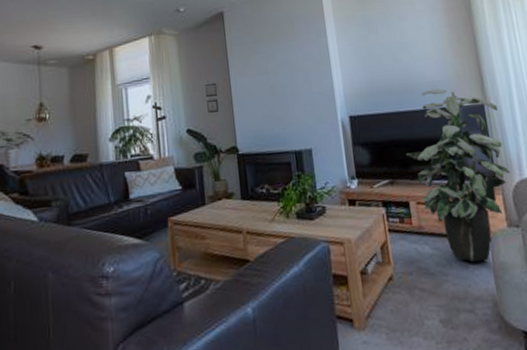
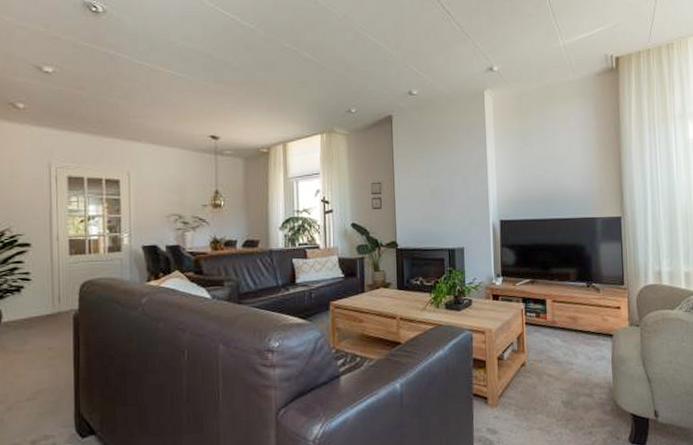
indoor plant: present [406,88,511,262] -> none [548,200,637,355]

